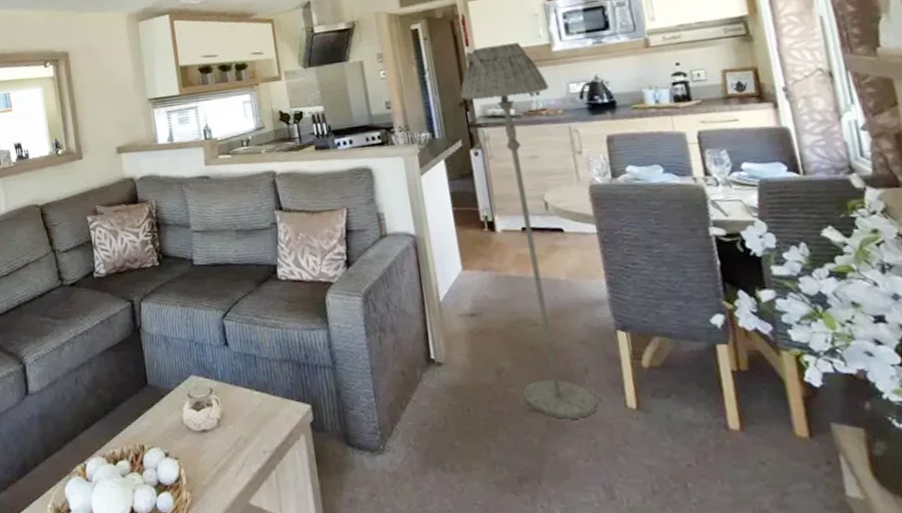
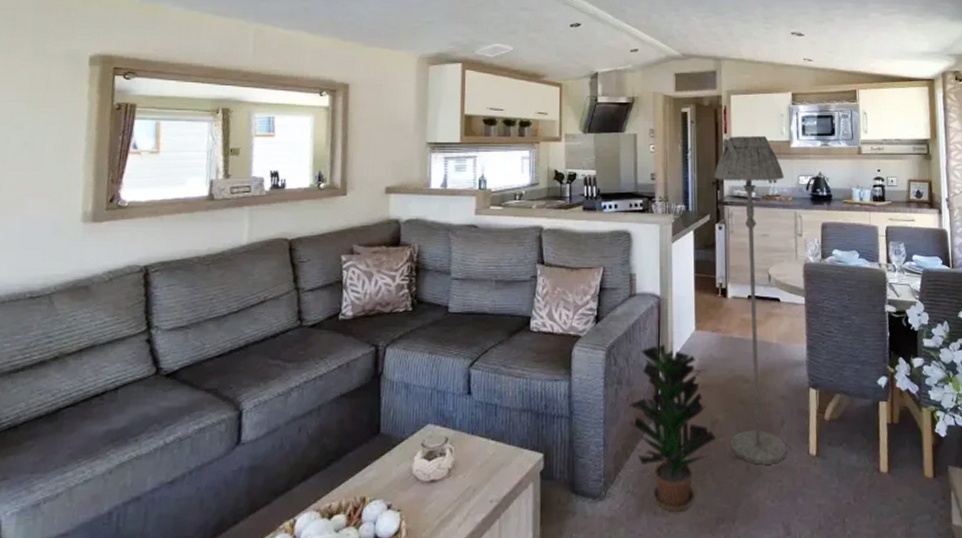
potted plant: none [397,287,505,469] -> present [629,344,716,512]

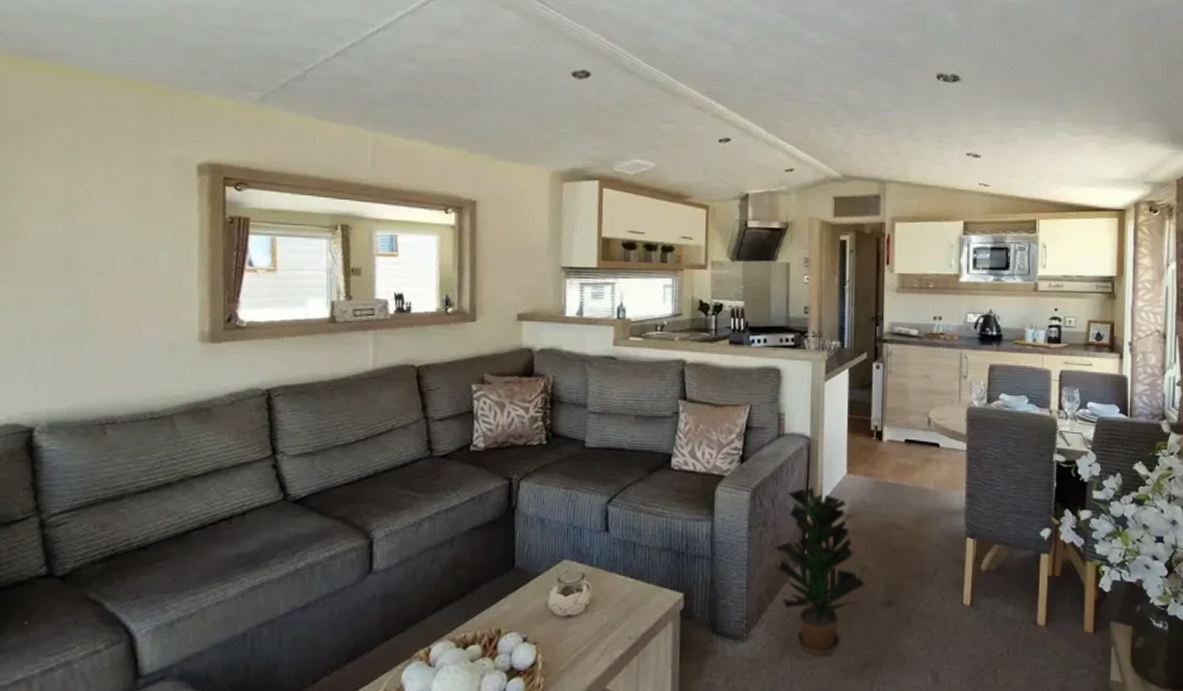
floor lamp: present [715,135,788,465] -> none [874,267,951,613]

